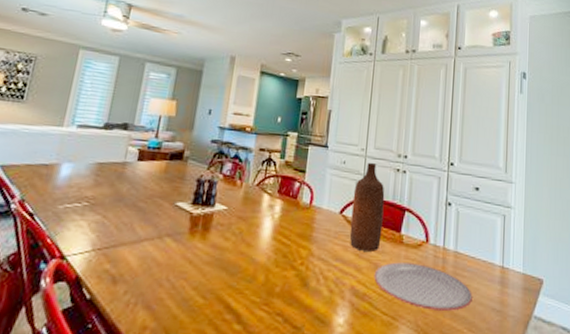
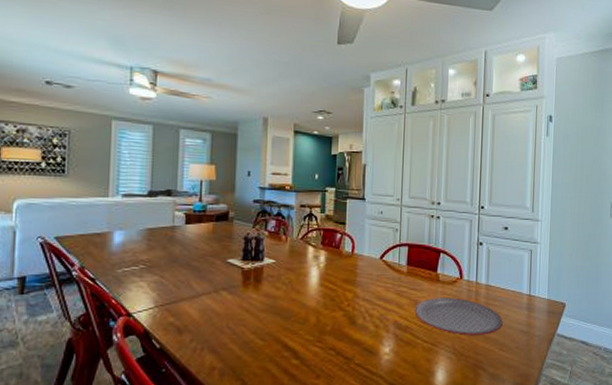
bottle: present [349,163,385,252] -> none [390,212,421,290]

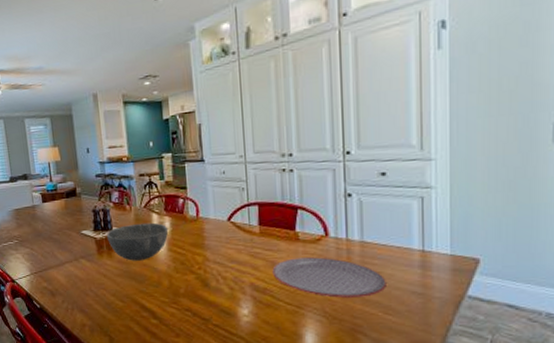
bowl: none [256,255,323,295] -> present [107,222,169,261]

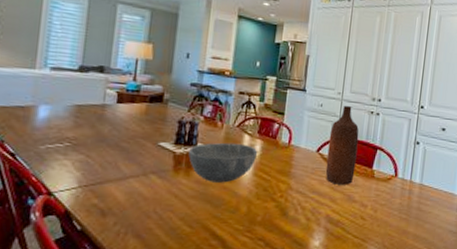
bottle: none [238,168,275,252] -> present [325,106,359,185]
plate: present [272,257,386,298] -> none [347,194,433,233]

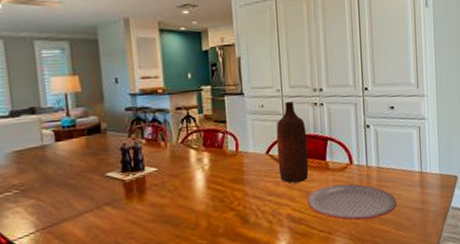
bowl: present [188,142,258,183] -> none [138,159,207,203]
plate: none [347,194,433,233] -> present [307,183,397,221]

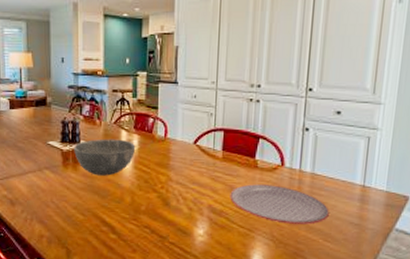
bowl: none [138,159,207,203] -> present [74,139,136,176]
bottle: present [276,102,309,183] -> none [204,95,238,176]

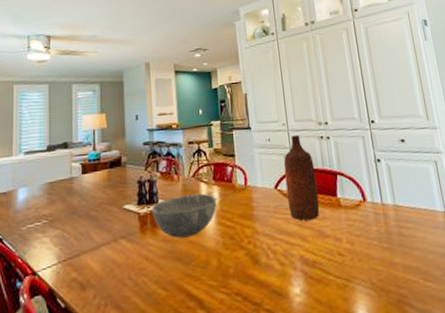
bottle: none [204,95,238,176] -> present [283,135,320,221]
plate: present [230,184,329,225] -> none [319,223,422,267]

